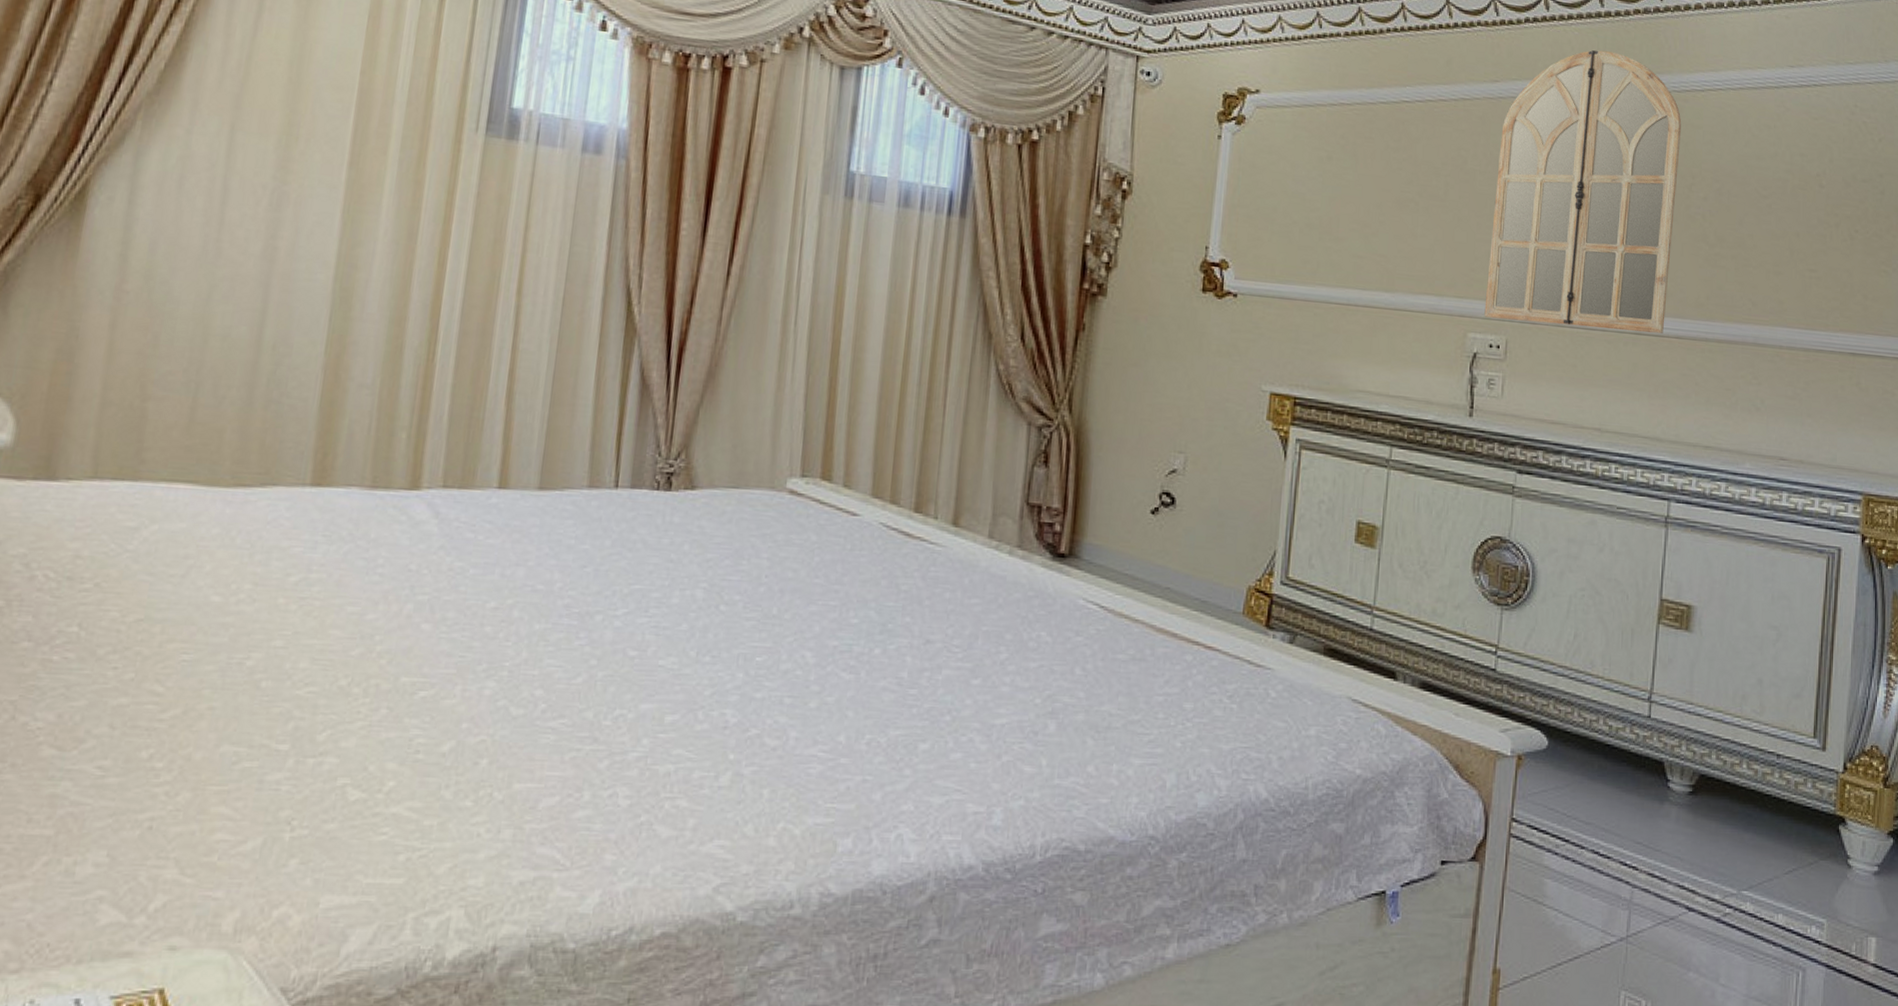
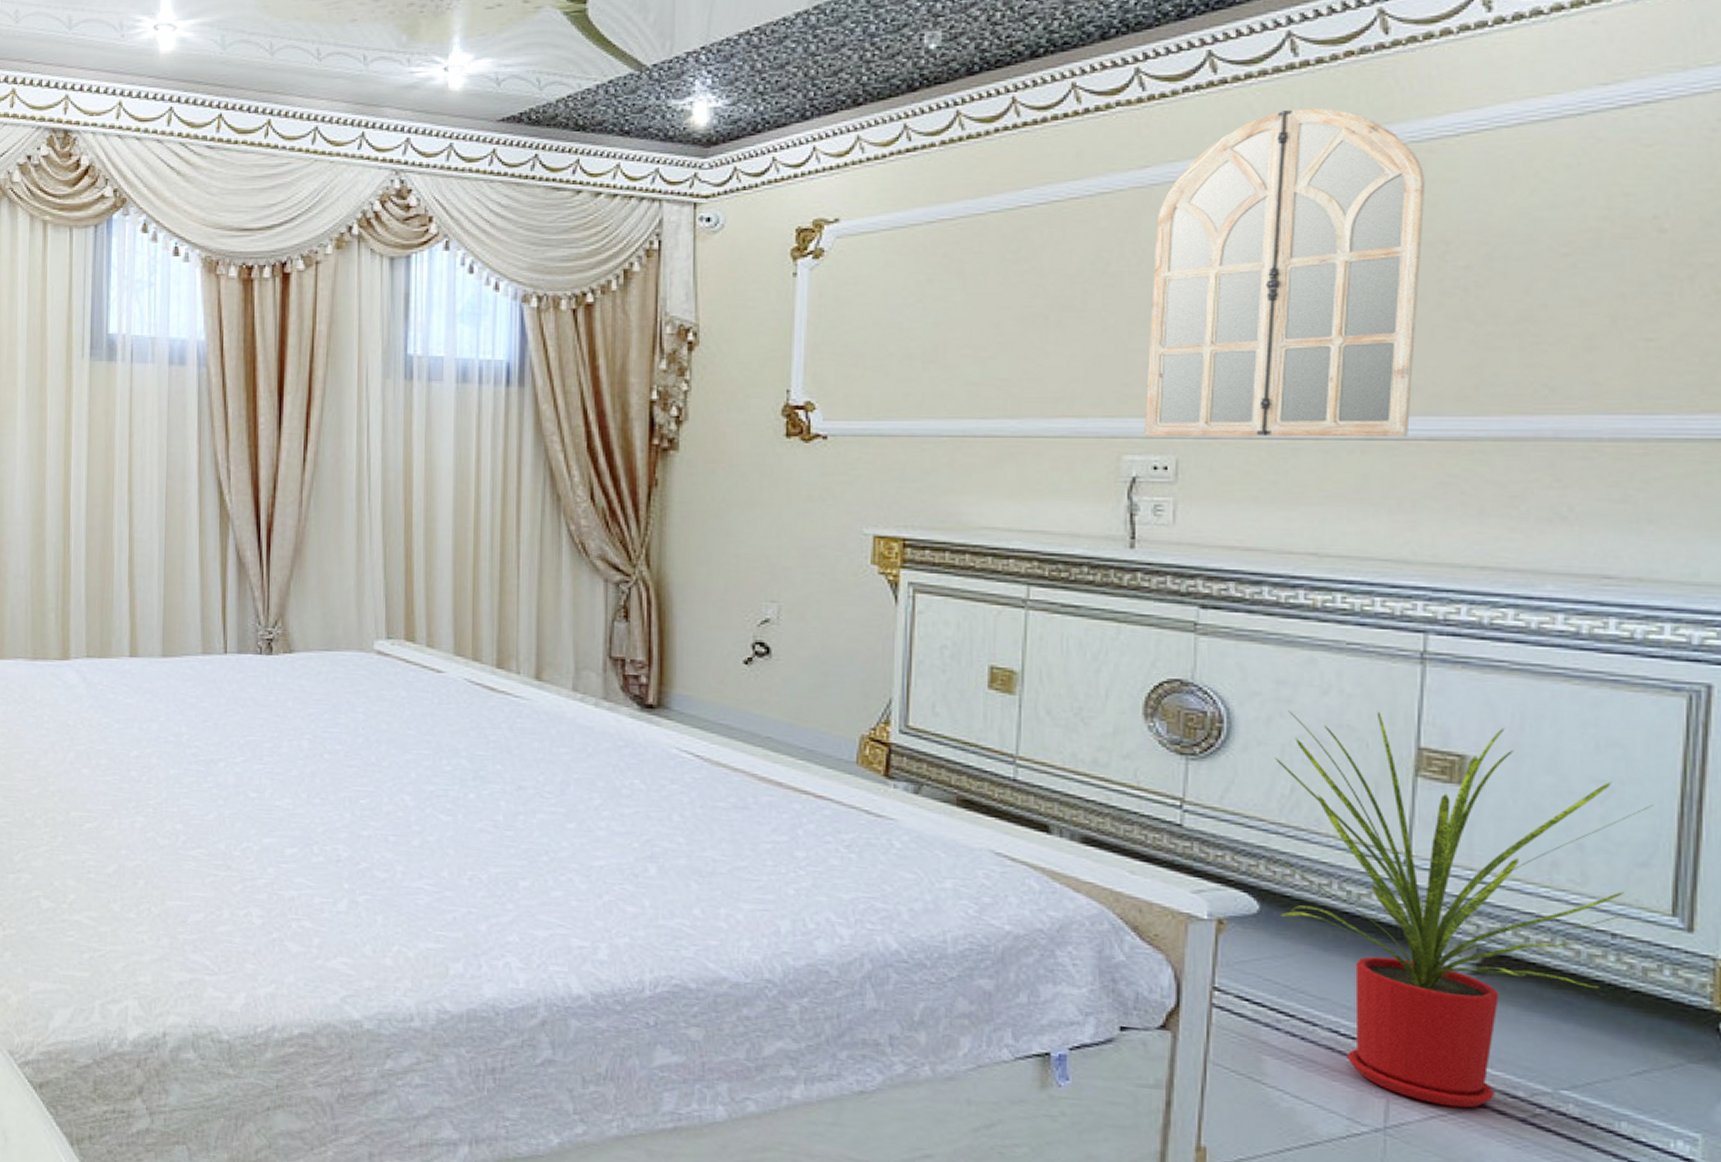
house plant: none [1551,566,1805,913] -> present [1260,710,1654,1108]

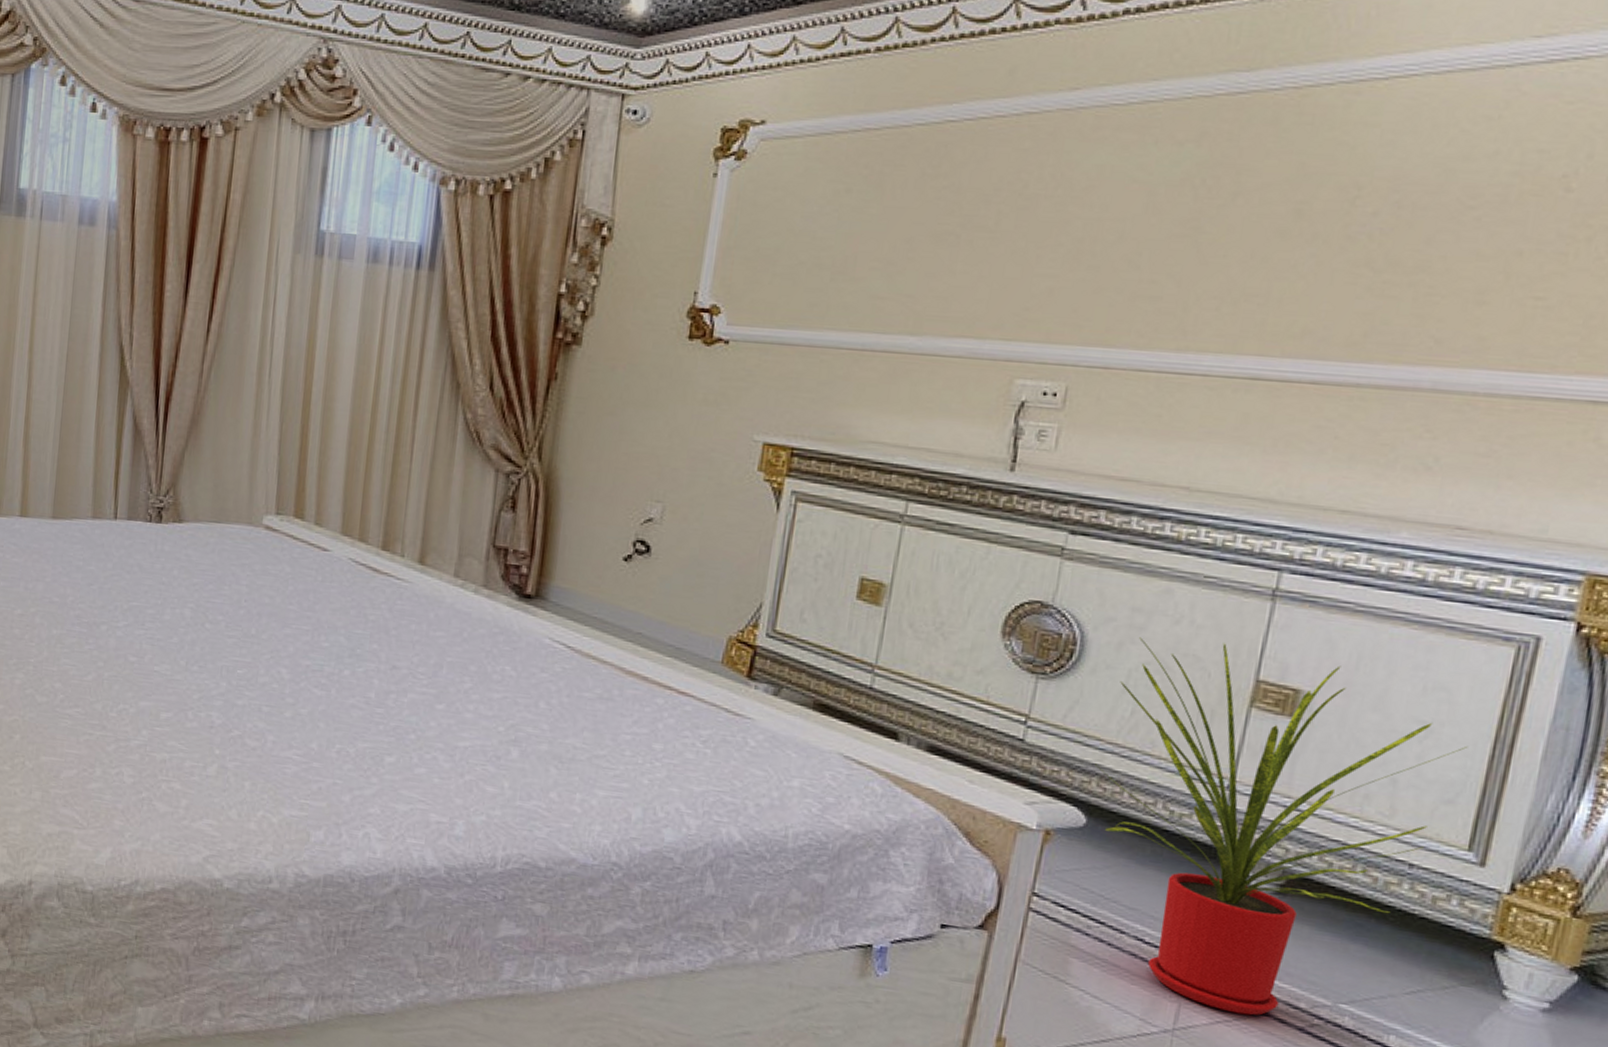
home mirror: present [1144,108,1426,437] -> none [1038,39,1349,378]

